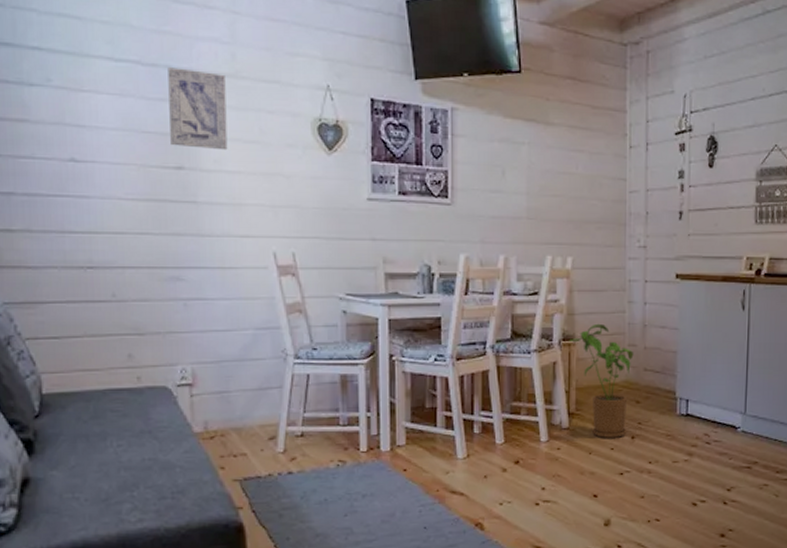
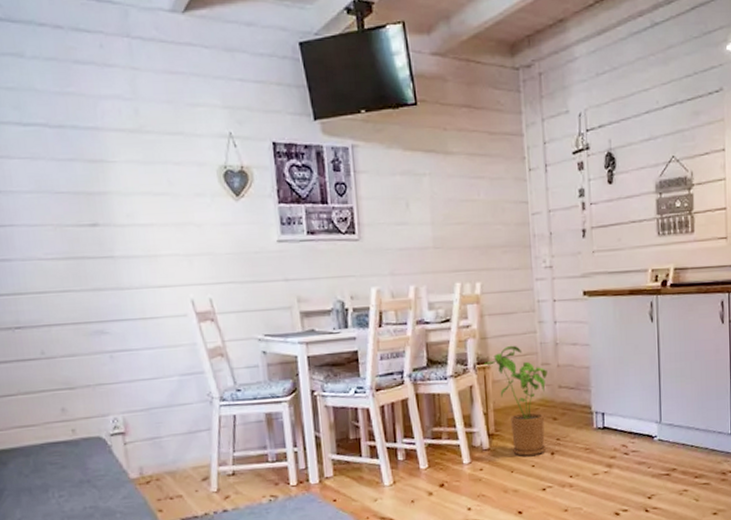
wall art: present [168,67,228,151] -> none [74,127,139,205]

